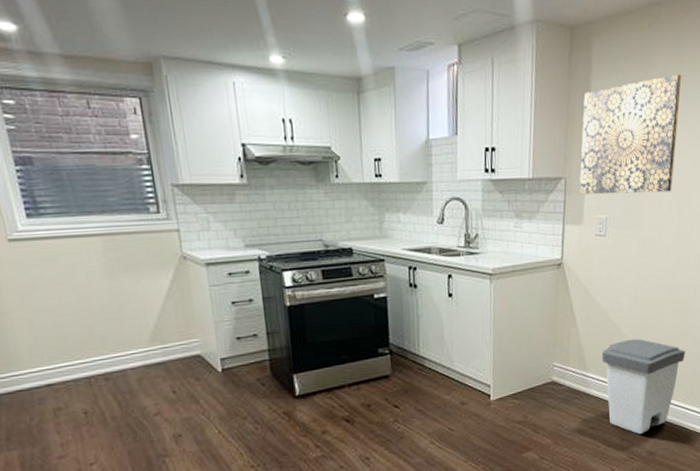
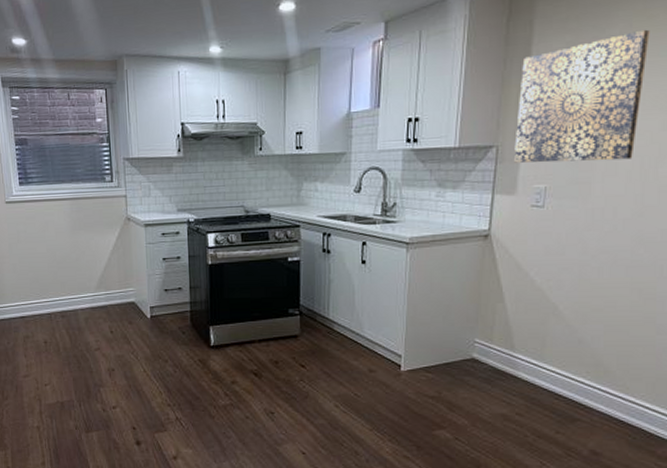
trash can: present [601,338,685,435] -> none [534,320,646,430]

